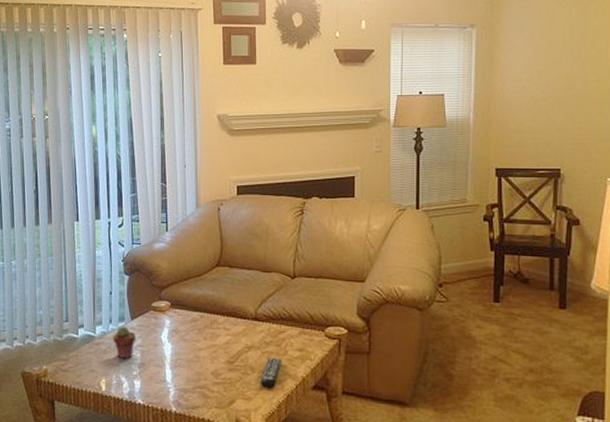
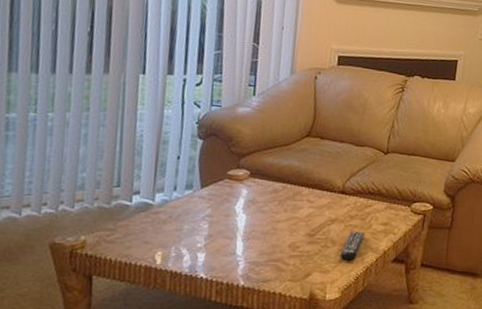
potted succulent: present [113,326,137,359] -> none [175,194,206,230]

